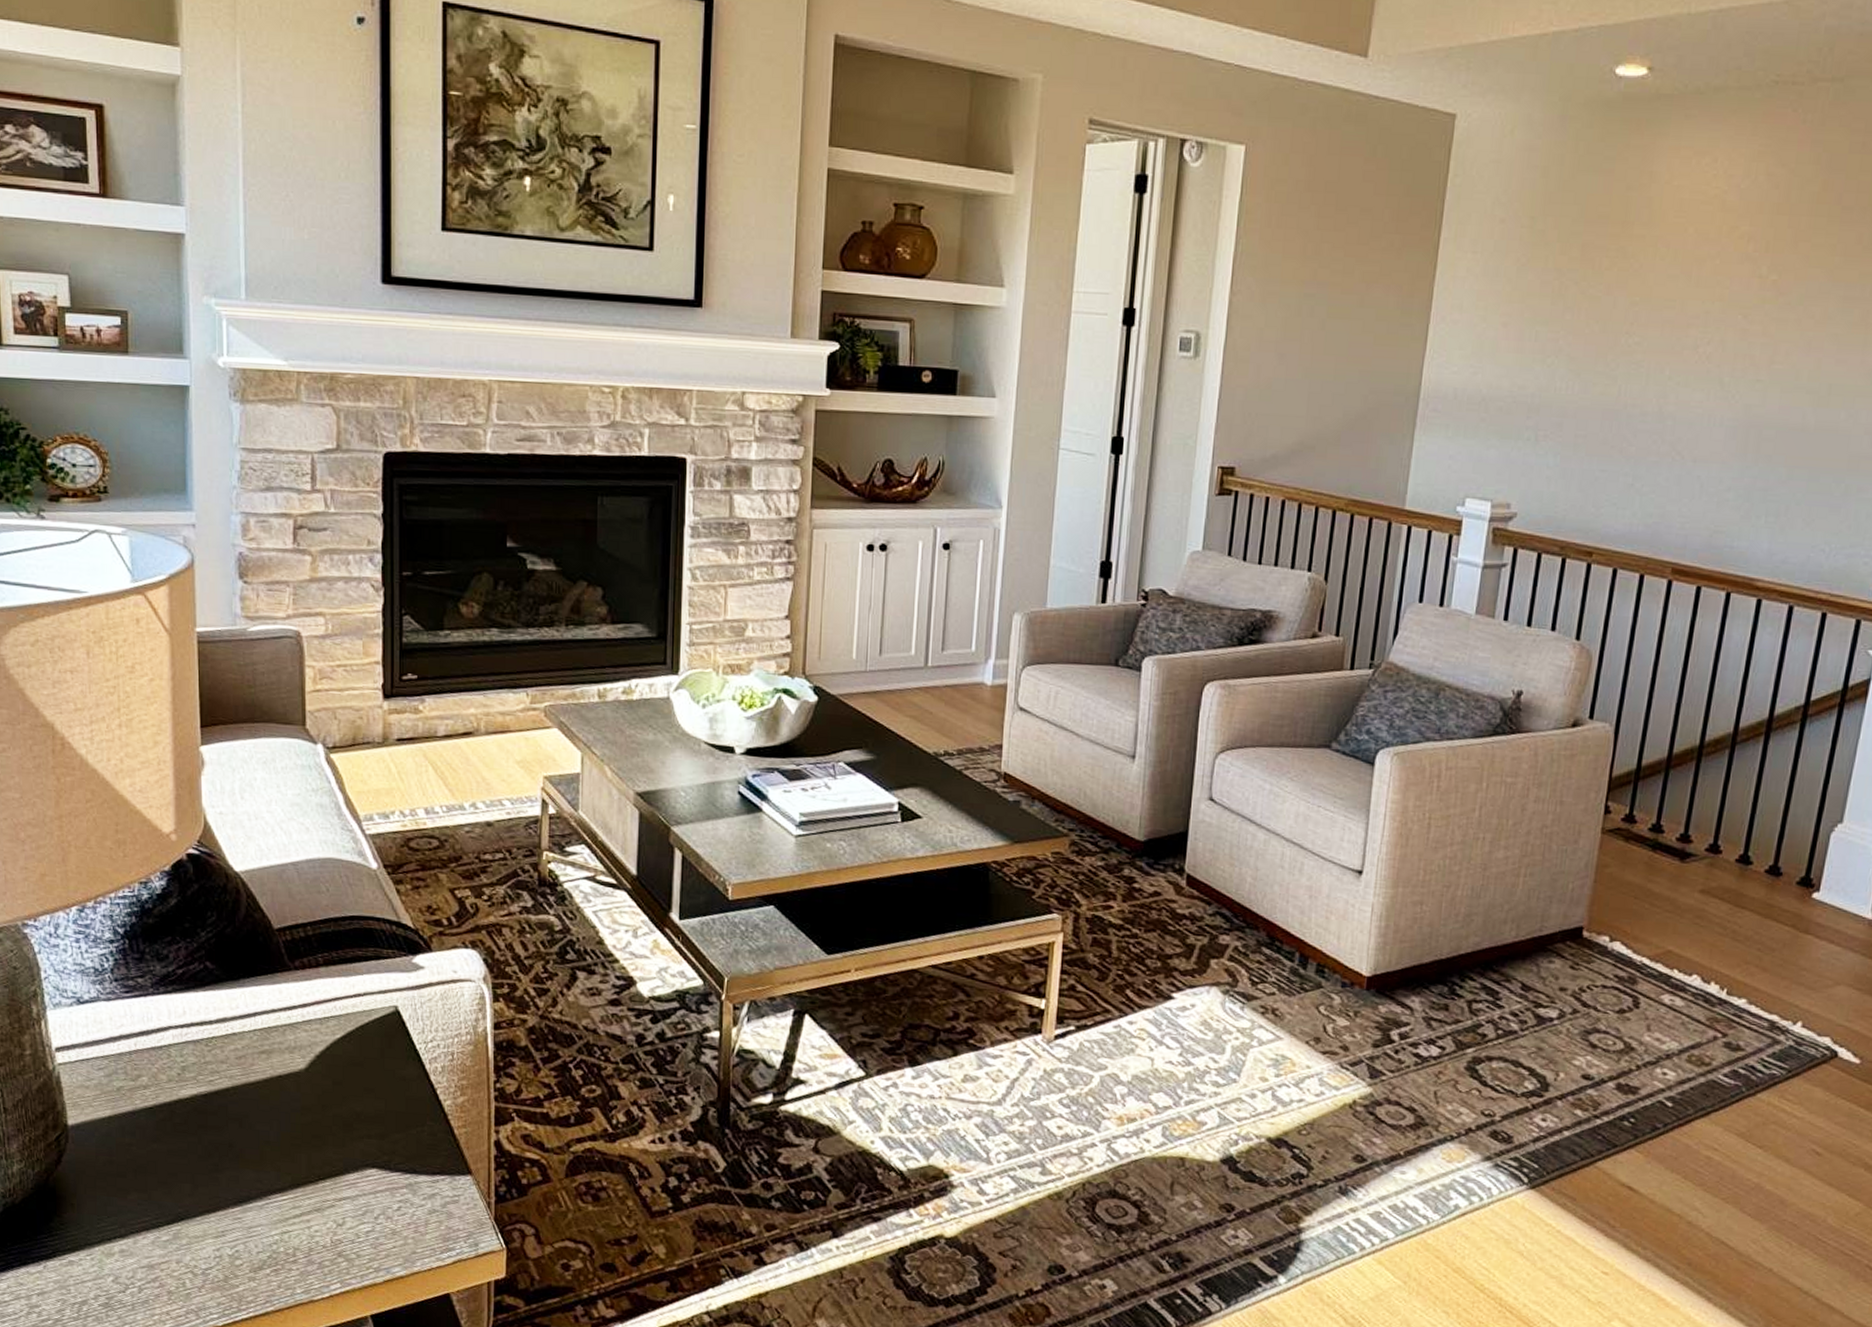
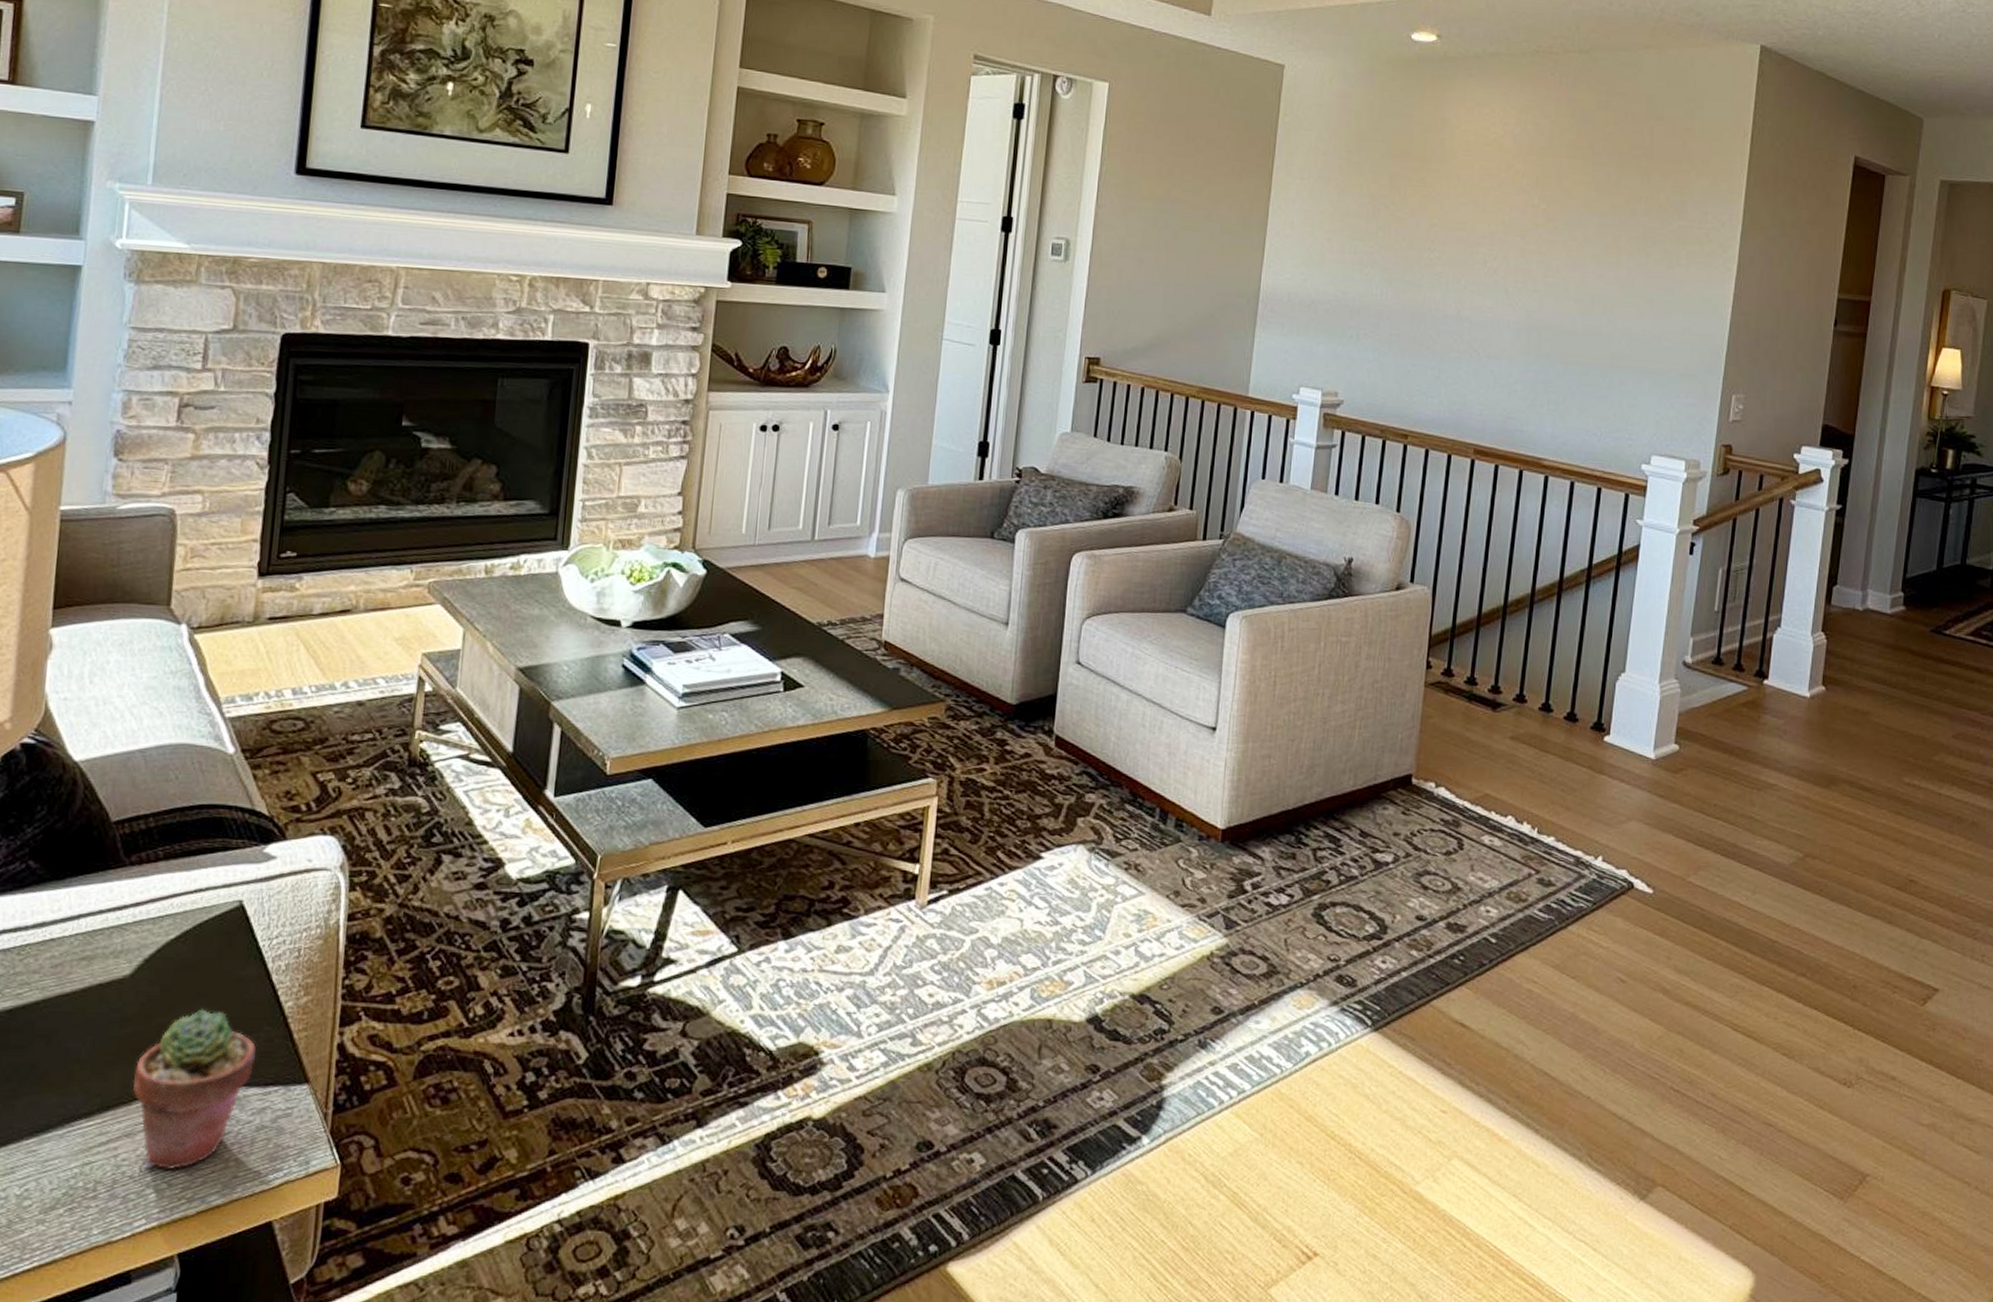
potted succulent: none [317,1102,423,1243] -> present [133,1009,257,1169]

